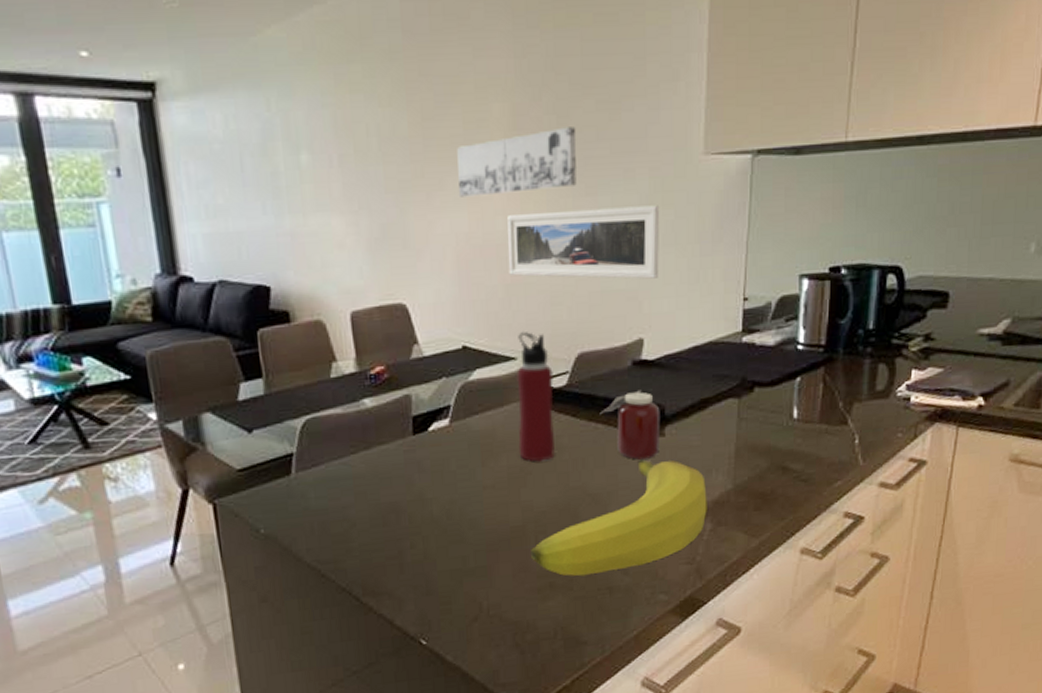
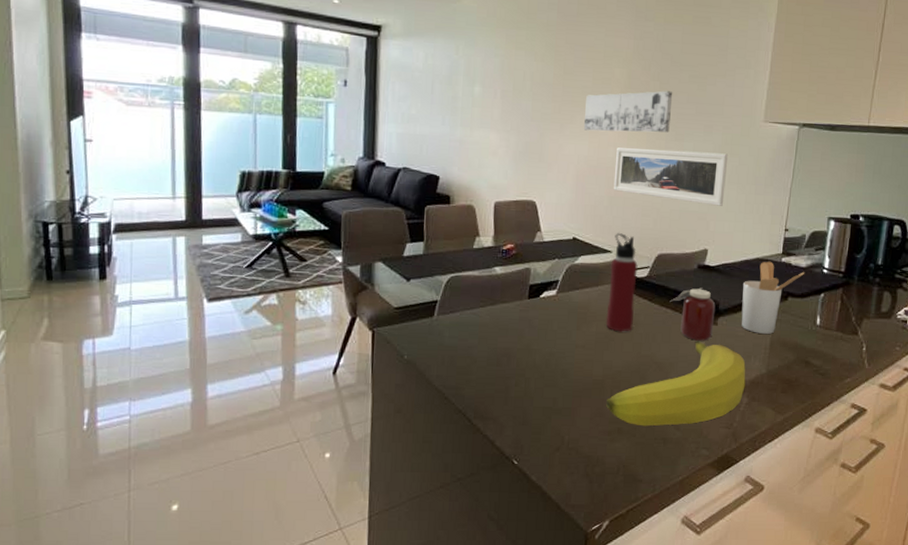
utensil holder: none [693,343,774,440] -> present [741,261,805,334]

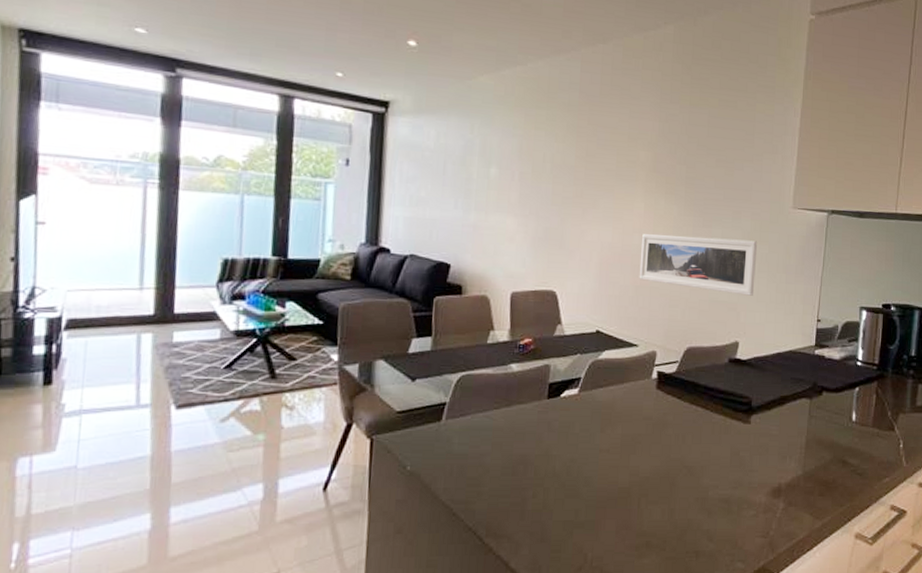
wall art: present [583,91,673,133] -> none [607,175,700,219]
water bottle: present [606,233,638,332] -> none [632,325,666,434]
fruit: present [606,341,746,427] -> none [633,441,782,539]
jar: present [670,287,716,341] -> none [700,383,748,441]
utensil holder: present [741,261,805,334] -> none [775,354,839,432]

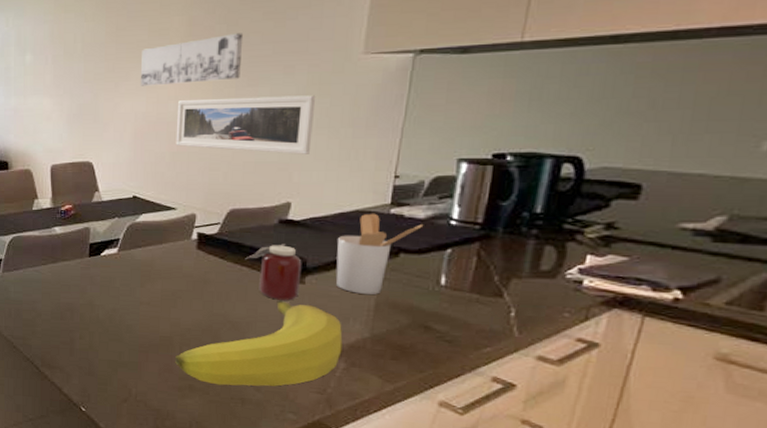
wall art: none [607,175,700,219] -> present [140,33,244,86]
fruit: none [633,441,782,539] -> present [175,300,343,386]
jar: none [700,383,748,441] -> present [245,244,302,301]
utensil holder: none [775,354,839,432] -> present [335,213,424,294]

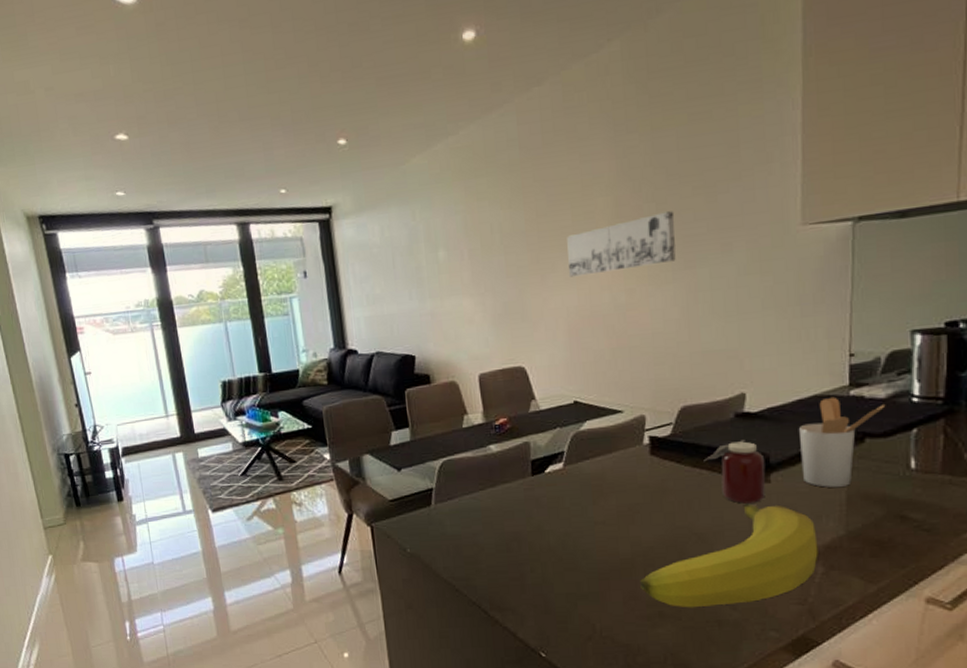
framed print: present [175,95,316,154] -> none [612,273,759,341]

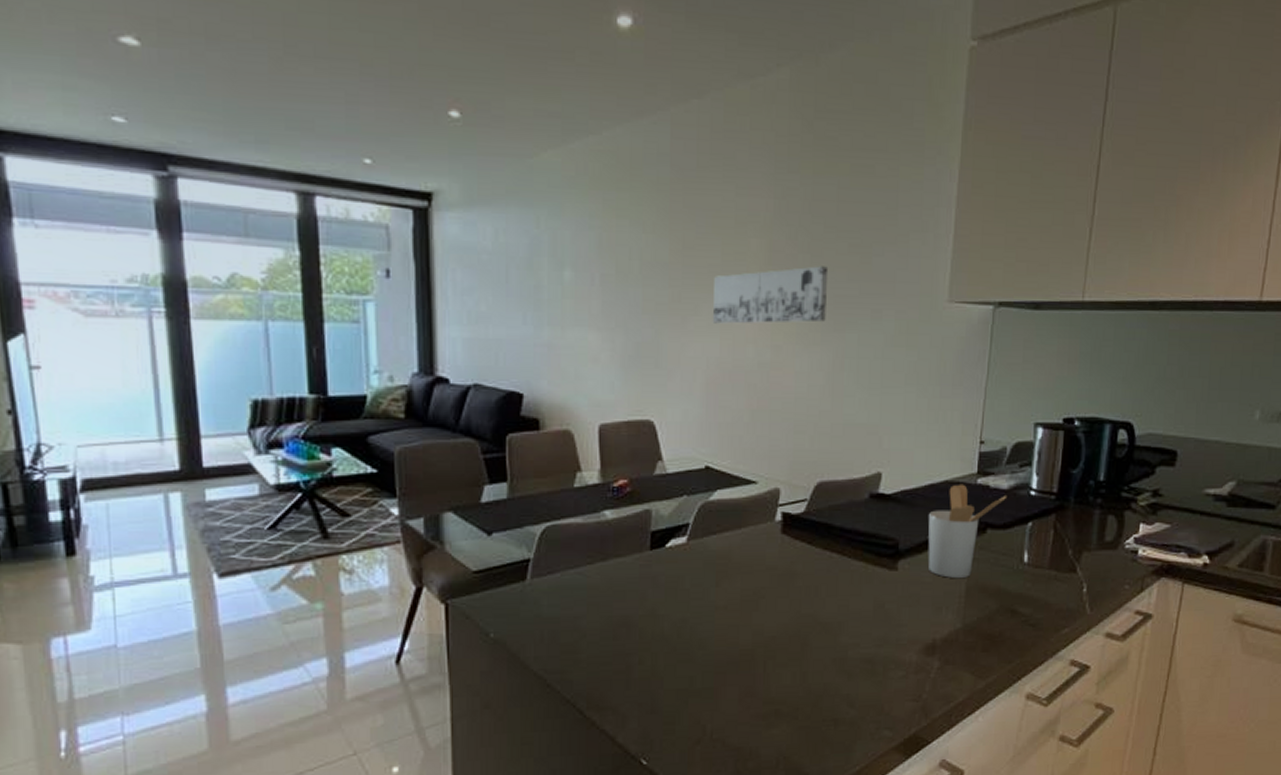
fruit: present [640,503,818,608] -> none [758,592,936,706]
jar: present [703,440,766,504] -> none [835,523,894,592]

